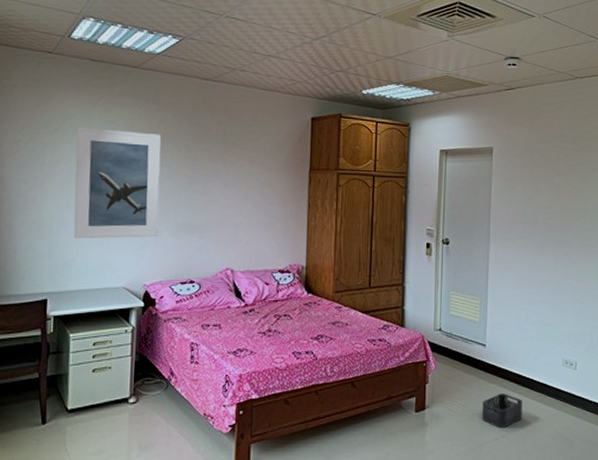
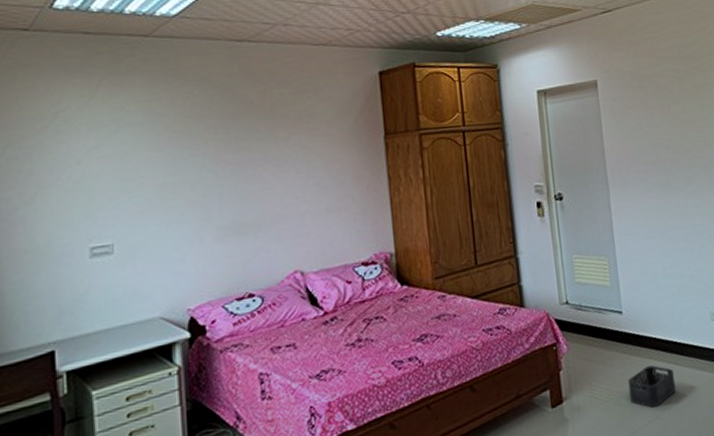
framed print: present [73,127,161,239] -> none [74,115,199,265]

